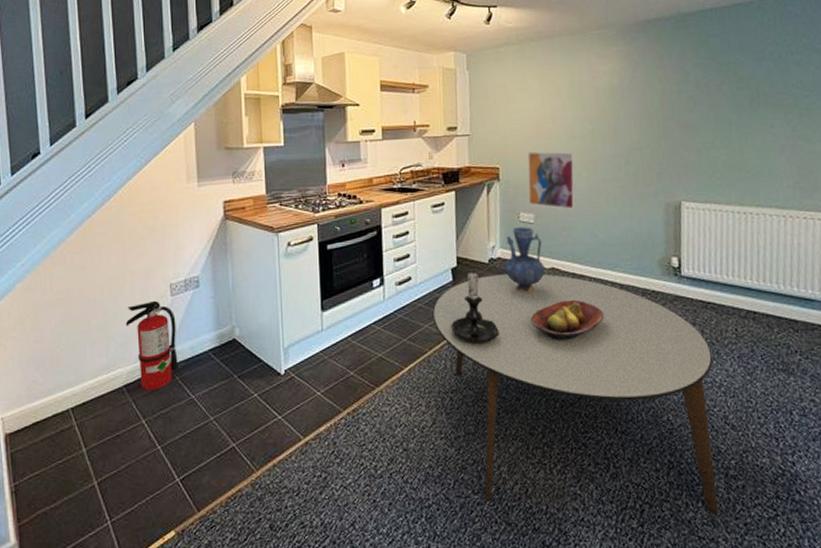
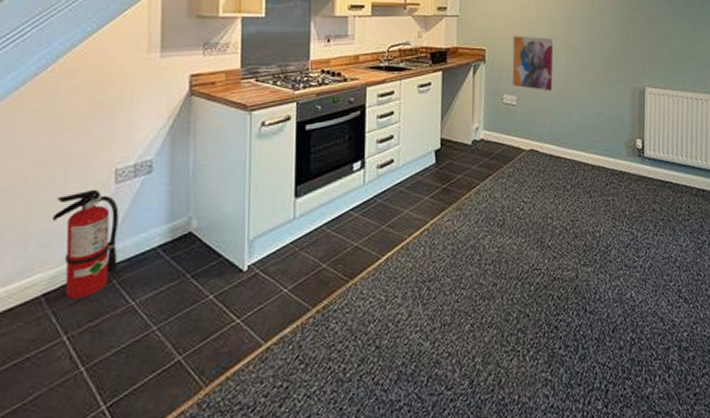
dining table: present [432,274,719,515] -> none [413,155,673,398]
candle holder: present [451,270,499,345] -> none [432,152,479,230]
vase: present [504,227,546,294] -> none [486,109,526,176]
fruit bowl: present [530,299,605,342] -> none [509,181,578,223]

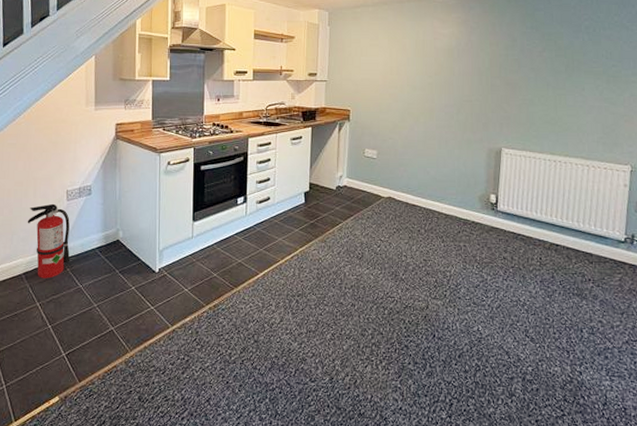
wall art: present [511,35,555,93] -> none [373,98,414,149]

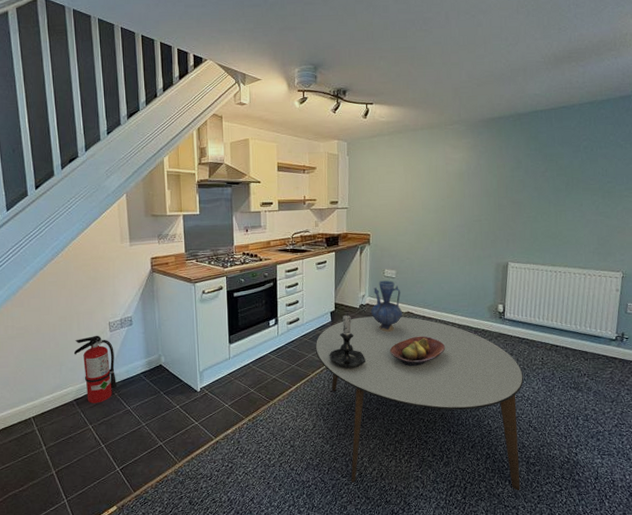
dining table: none [286,199,520,412] -> present [315,316,524,490]
candle holder: none [301,194,341,258] -> present [329,313,365,369]
vase: none [349,161,384,218] -> present [371,280,403,332]
fruit bowl: none [368,224,431,259] -> present [389,336,446,367]

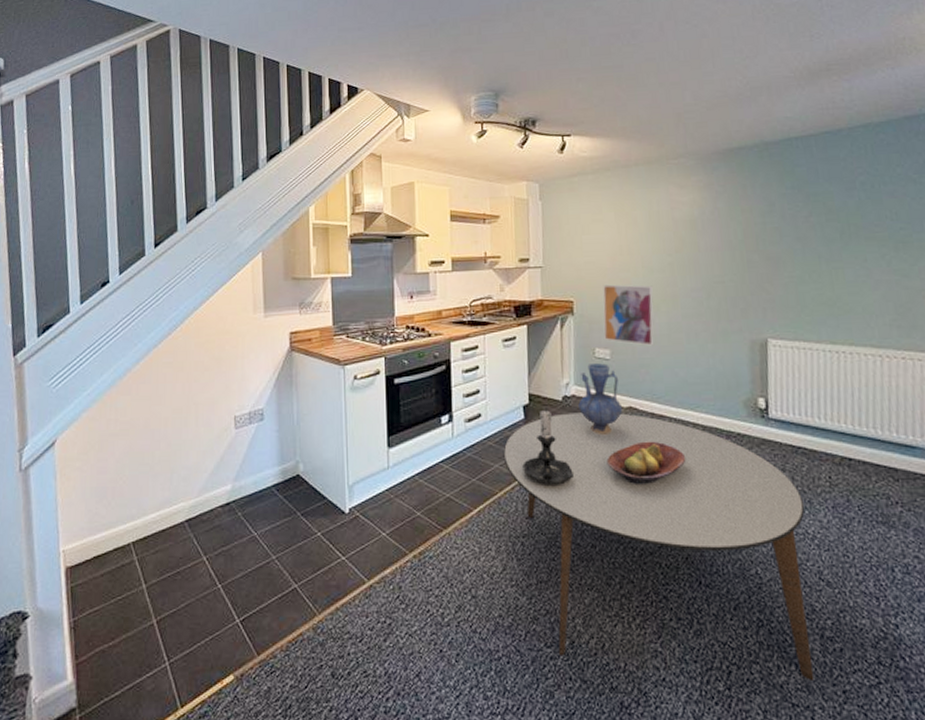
fire extinguisher: present [73,335,118,404] -> none [188,433,242,526]
wall art: none [391,222,429,268] -> present [602,284,654,346]

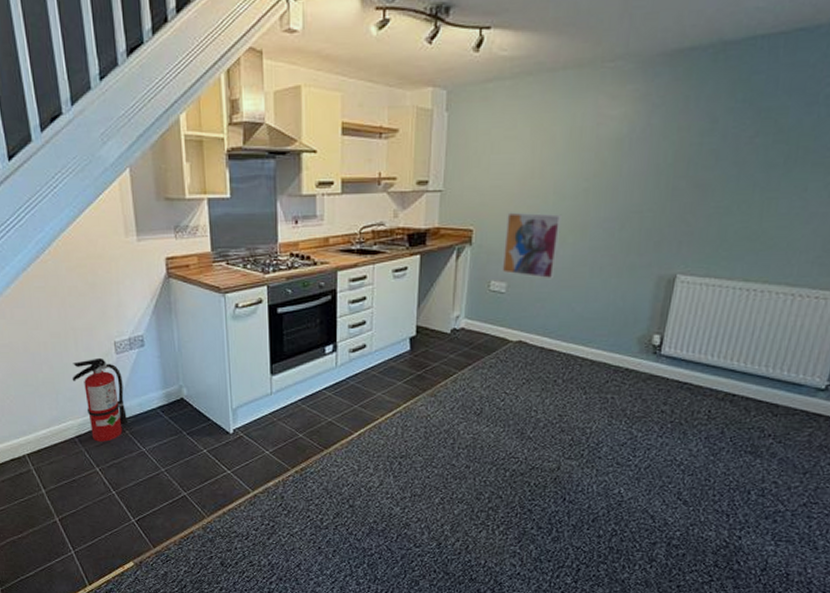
fire extinguisher: none [188,433,242,526] -> present [72,357,129,442]
dining table: present [503,412,815,680] -> none [386,345,679,577]
candle holder: present [522,407,573,487] -> none [405,340,455,414]
vase: present [578,363,623,434] -> none [467,297,513,367]
fruit bowl: present [606,441,687,486] -> none [489,374,570,415]

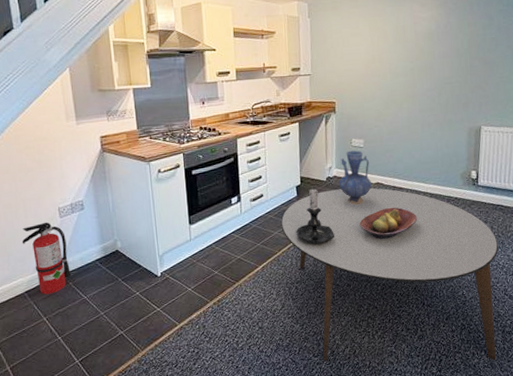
dining table: none [386,345,679,577] -> present [281,188,499,362]
candle holder: none [405,340,455,414] -> present [296,187,334,246]
vase: none [467,297,513,367] -> present [339,150,373,205]
fruit bowl: none [489,374,570,415] -> present [359,207,418,240]
wall art: present [502,212,561,280] -> none [358,87,398,135]

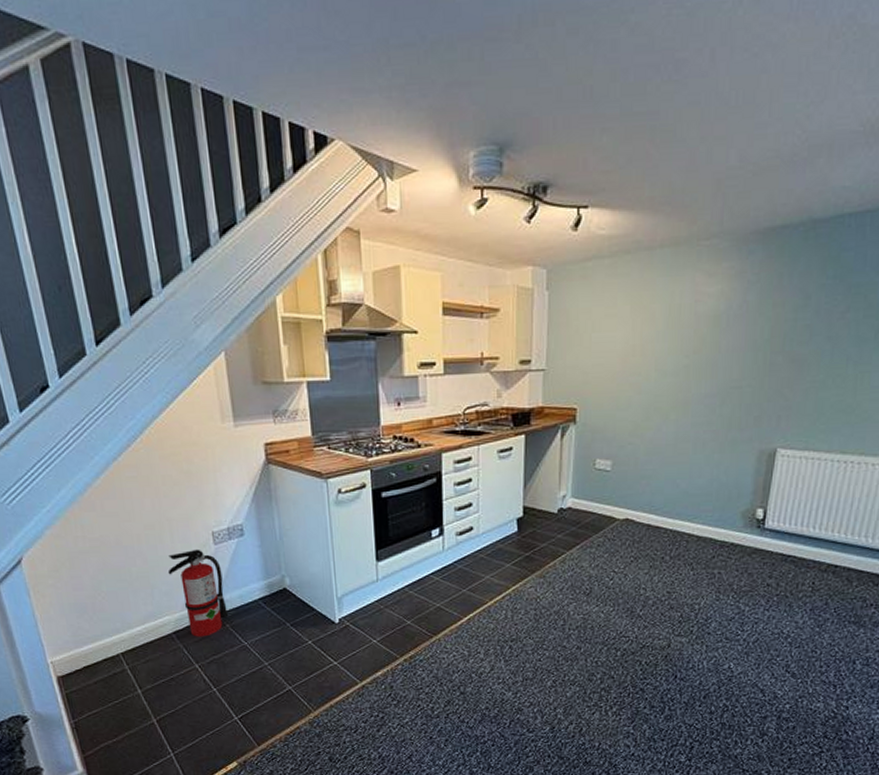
dining table: present [281,188,499,362] -> none [494,525,785,752]
candle holder: present [296,187,334,246] -> none [514,520,564,596]
vase: present [339,150,373,205] -> none [574,475,619,546]
fruit bowl: present [359,207,418,240] -> none [598,551,677,593]

